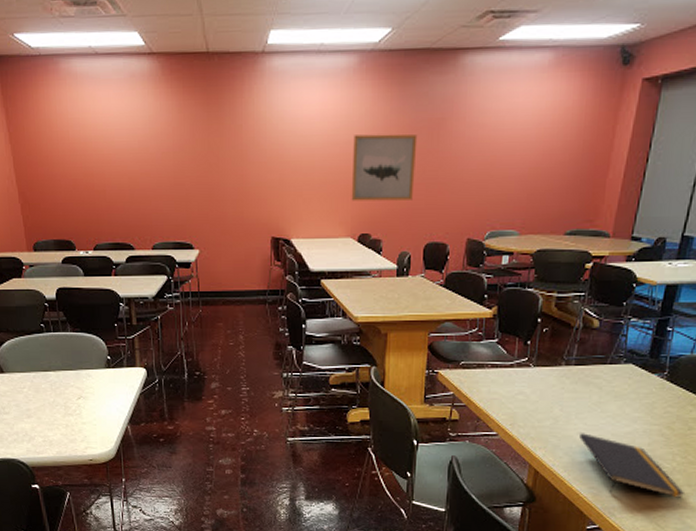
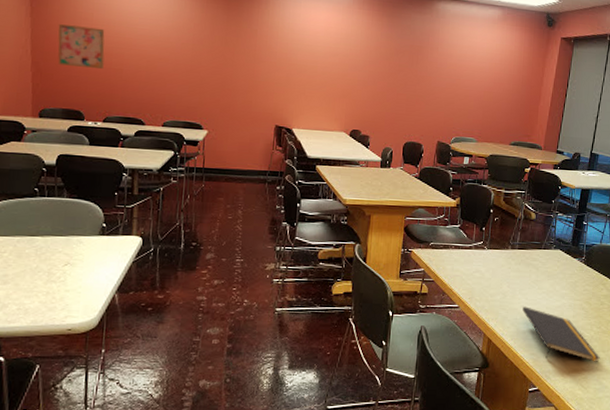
wall art: none [37,147,86,193] -> present [58,24,105,70]
wall art: present [351,134,418,201] -> none [346,50,401,107]

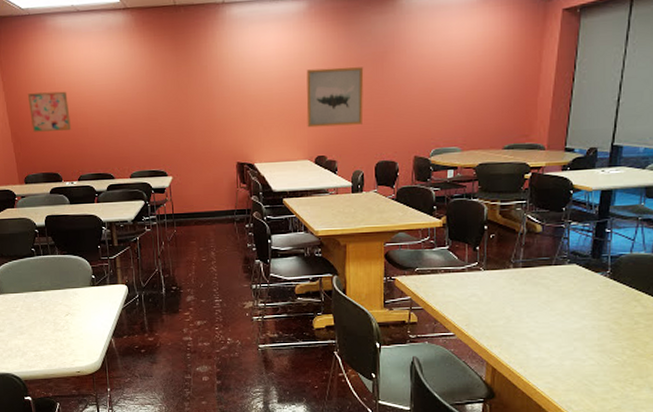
wall art: none [346,50,401,107] -> present [306,67,364,128]
notepad: present [522,306,600,363] -> none [532,331,637,391]

